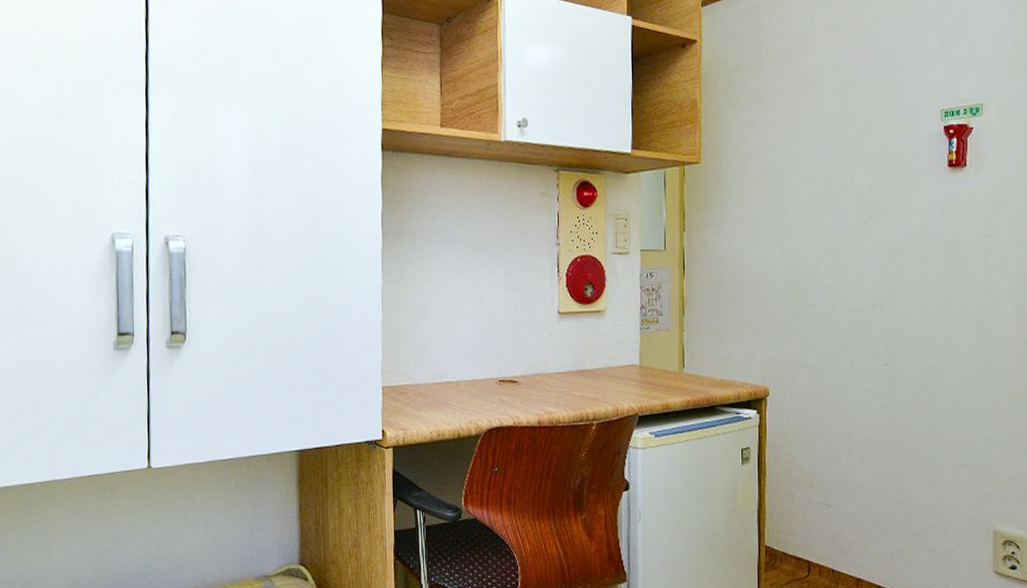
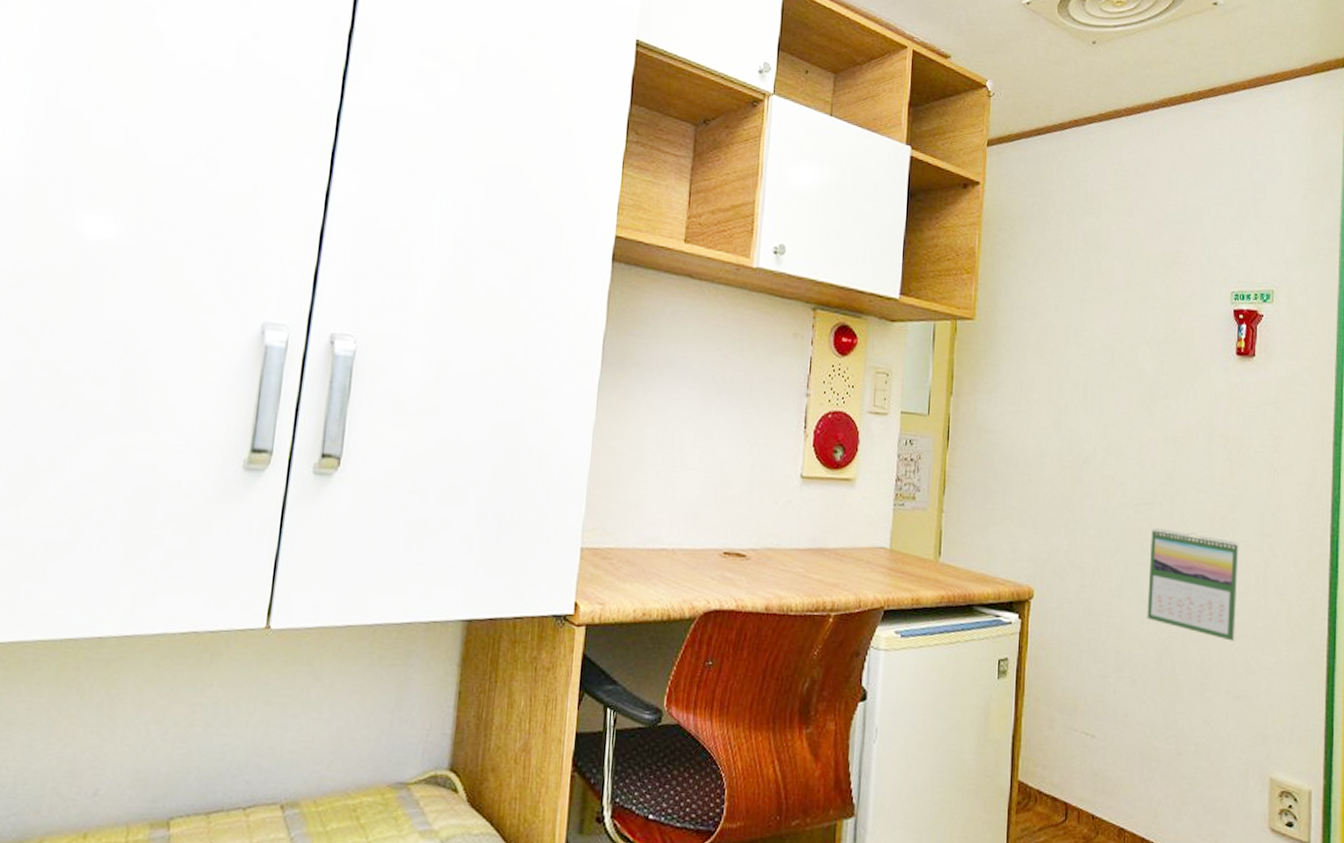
calendar: none [873,326,957,418] -> present [1147,527,1239,641]

